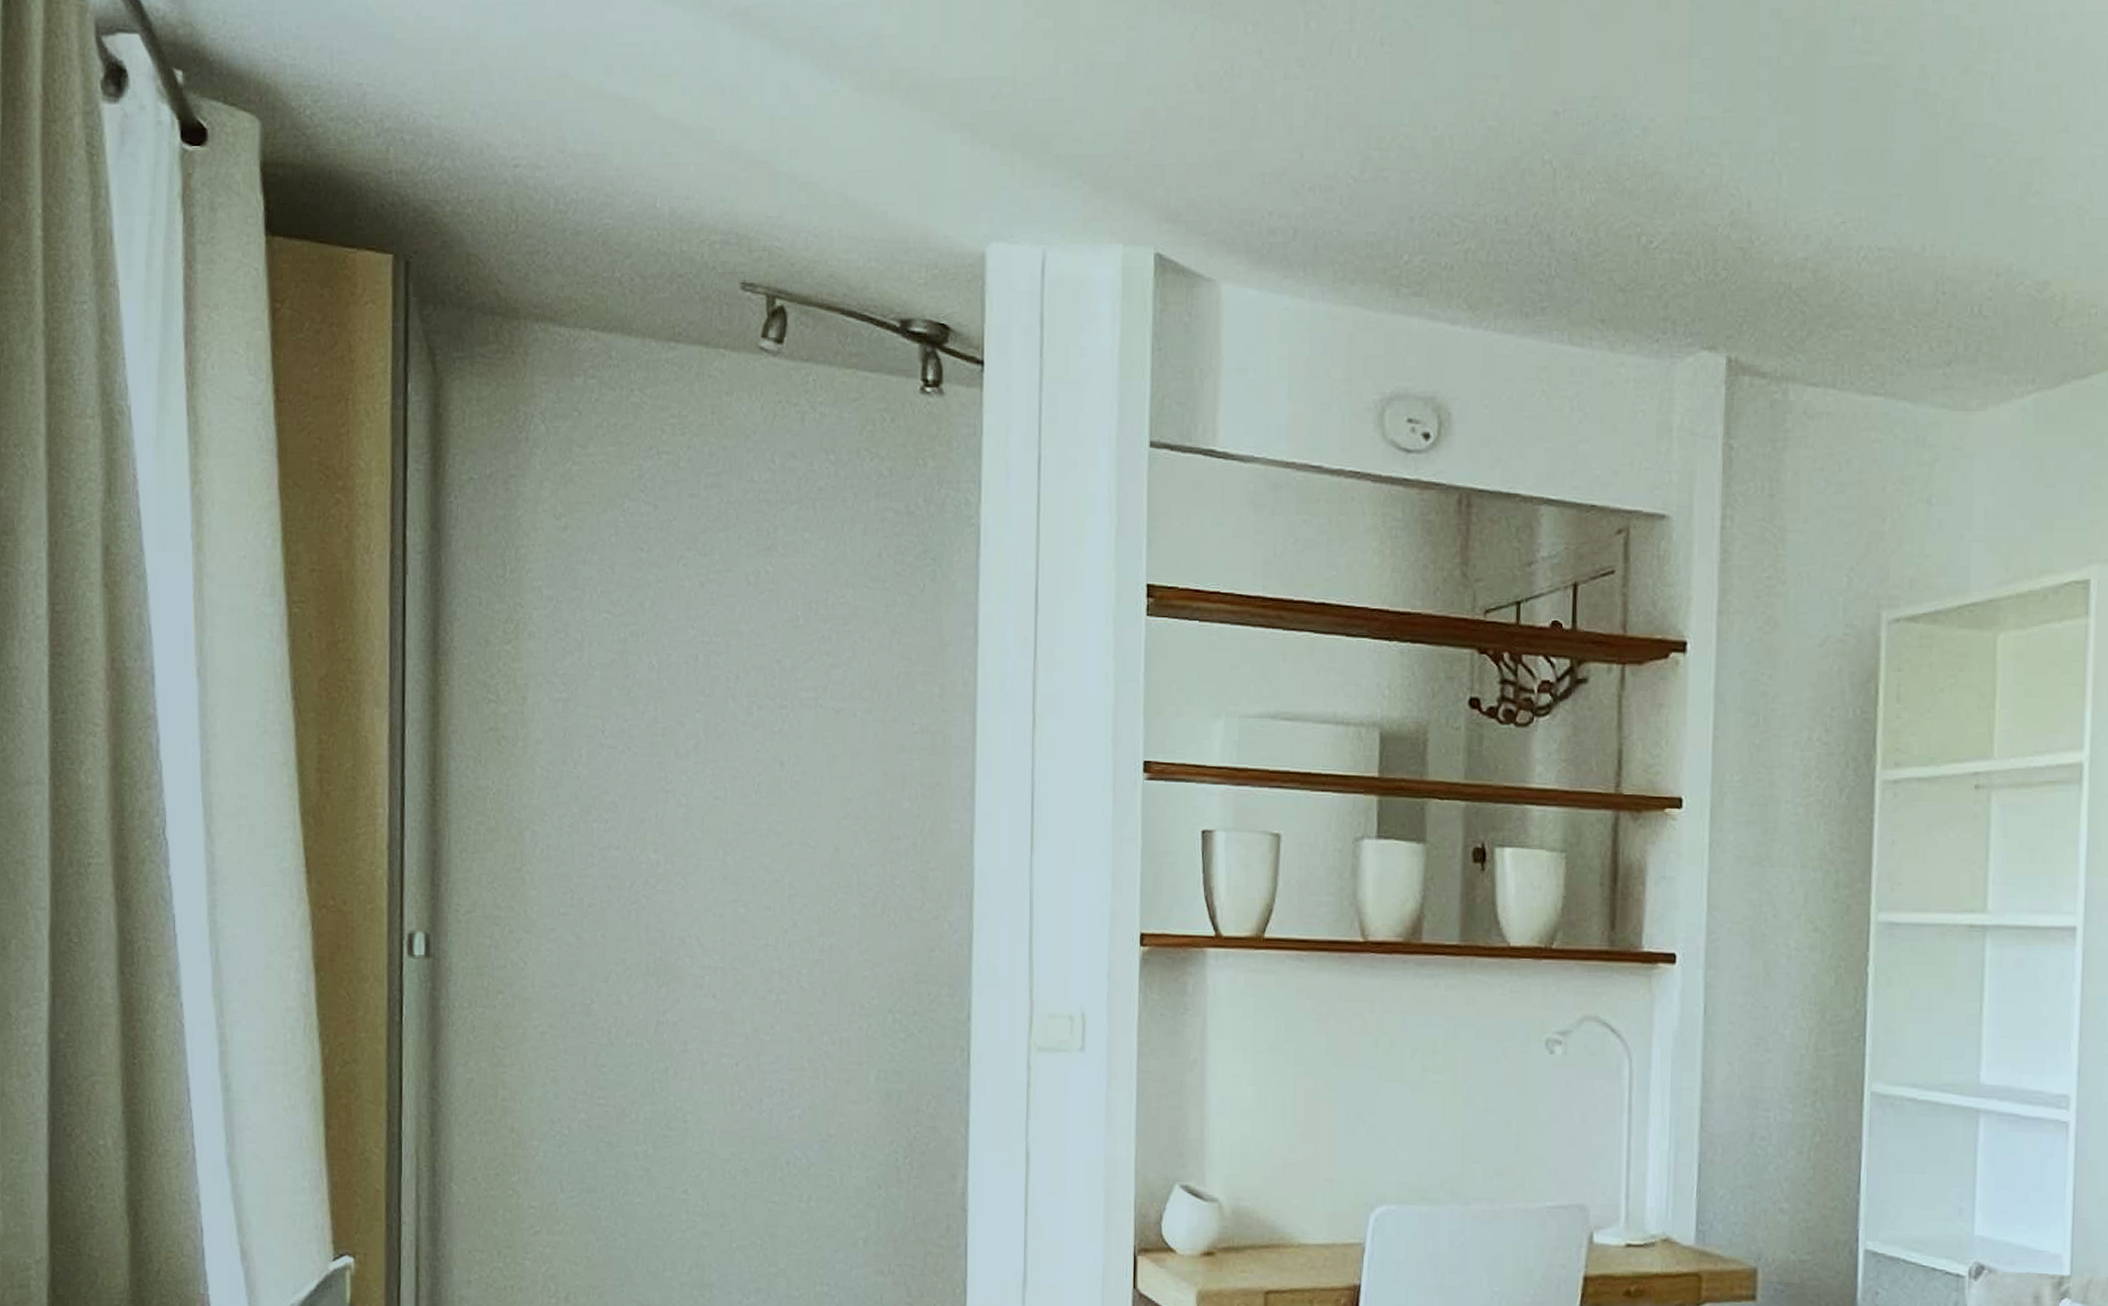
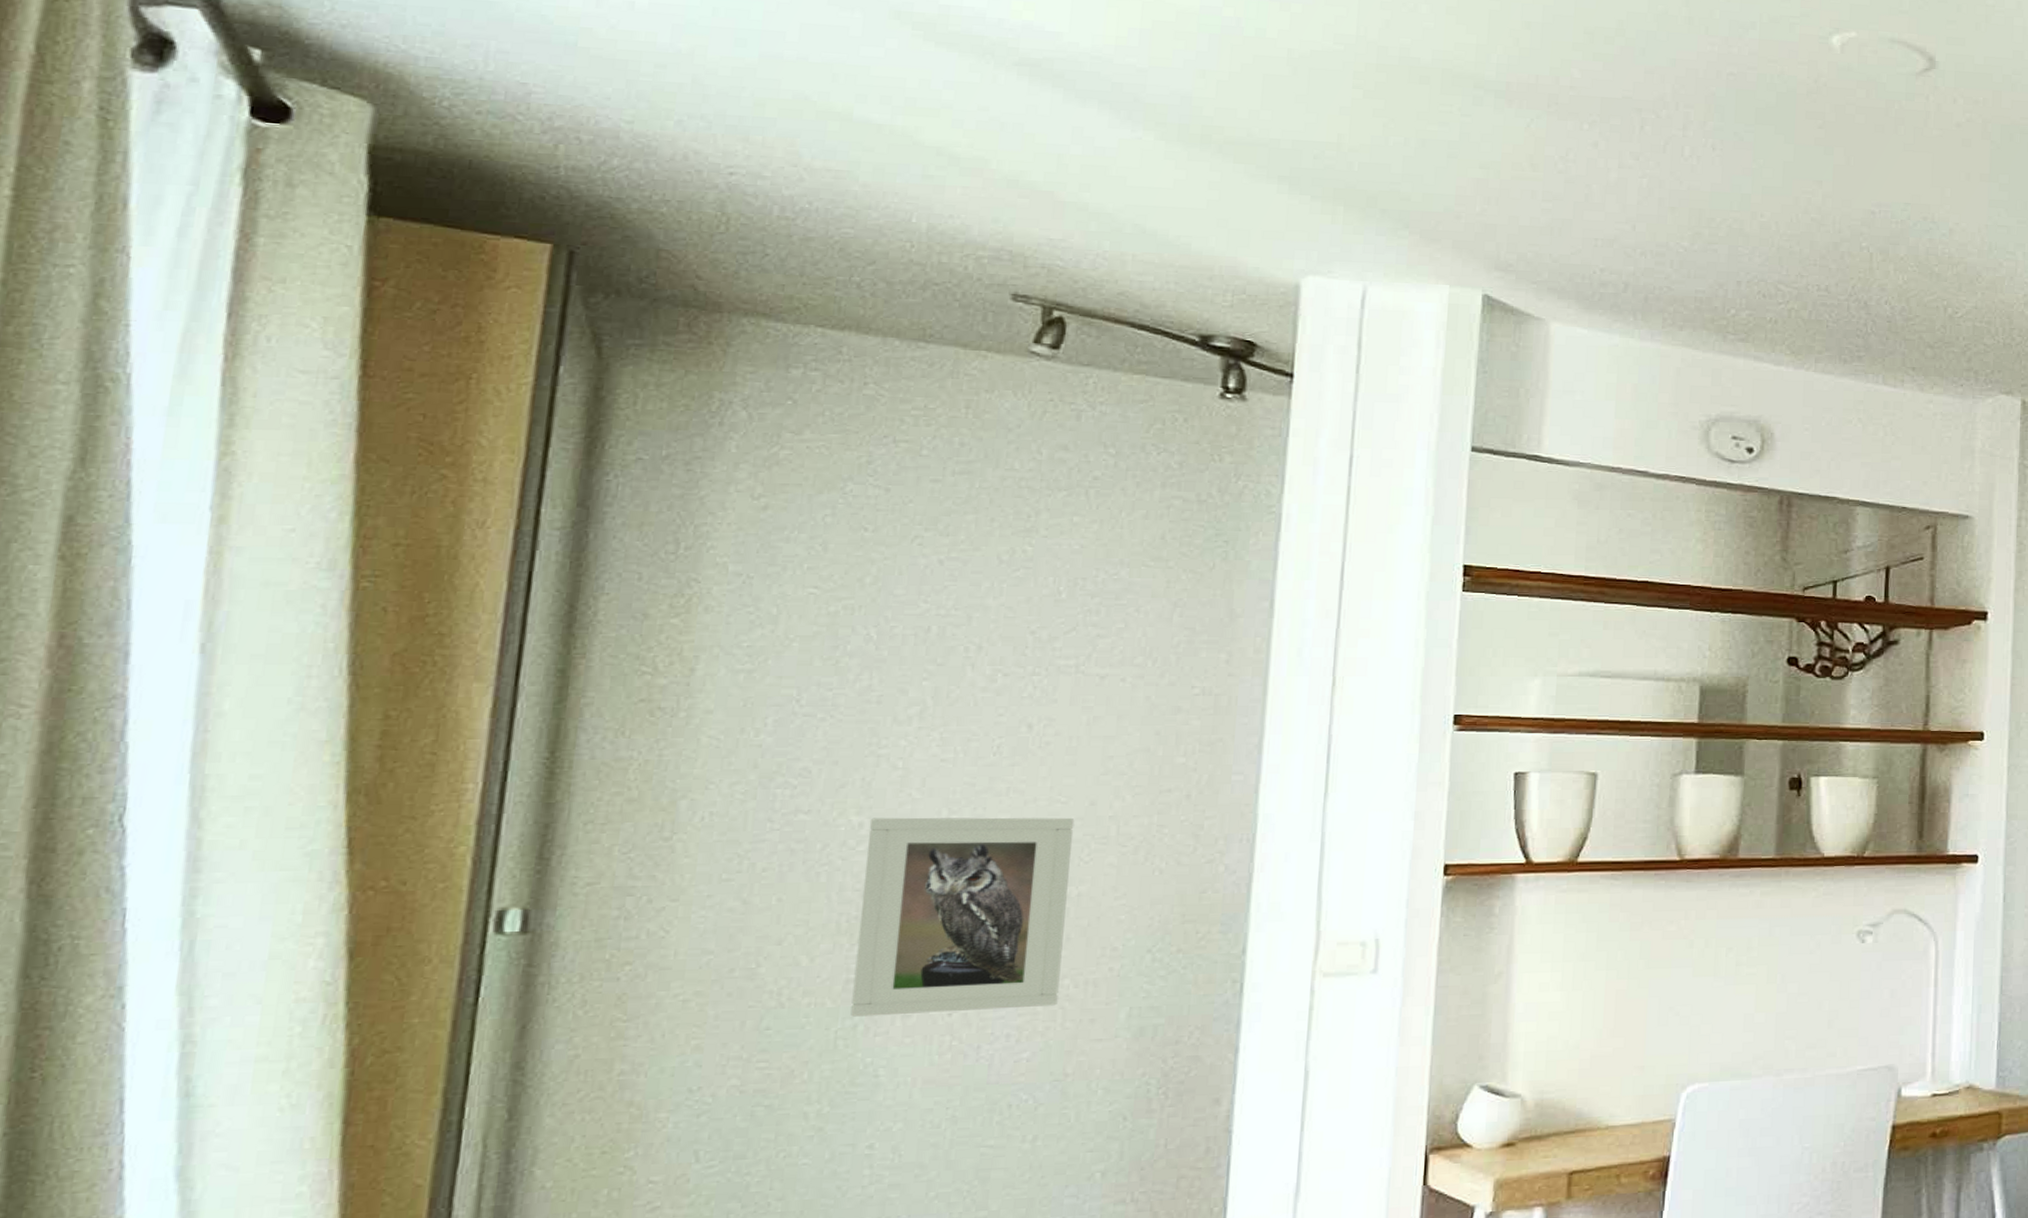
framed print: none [662,856,823,1063] -> present [850,817,1075,1017]

